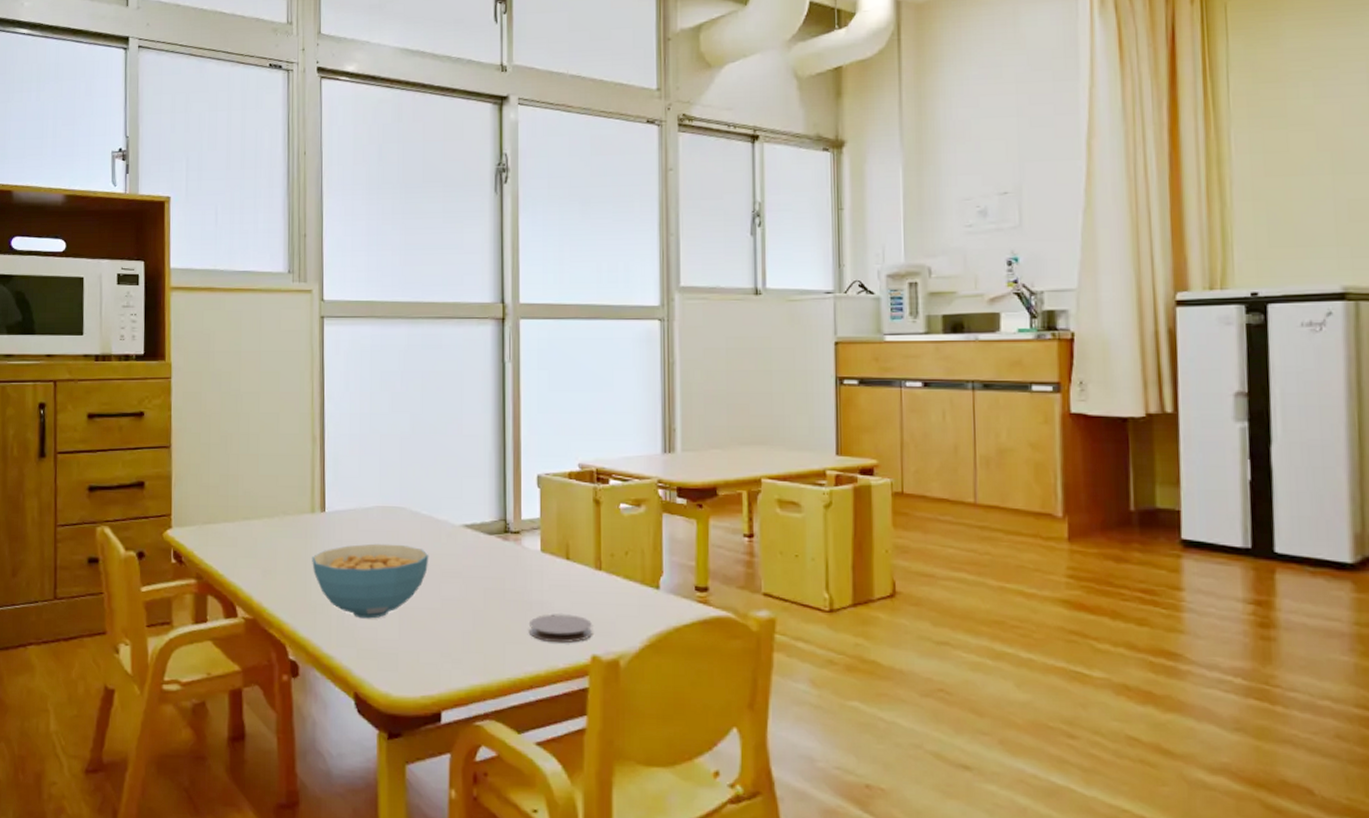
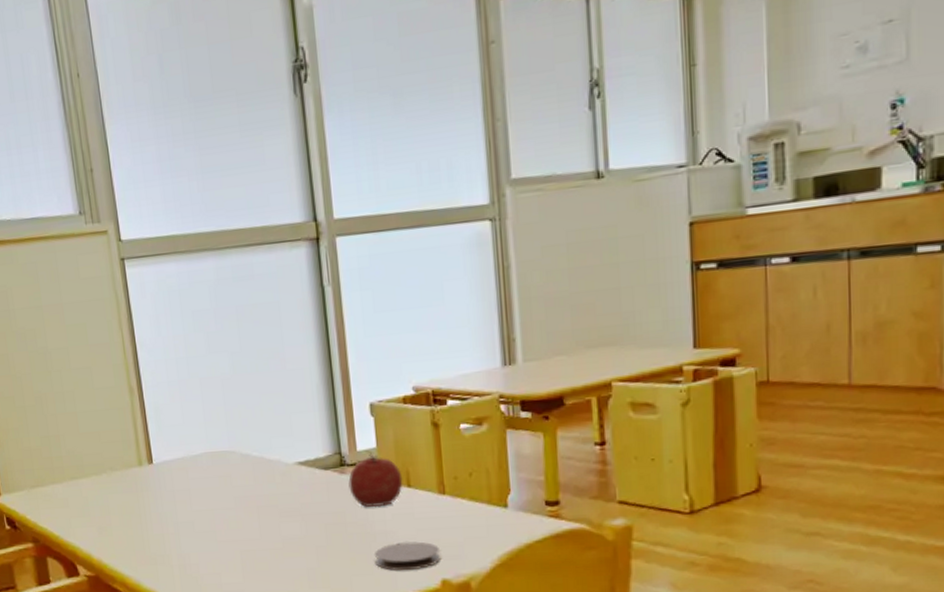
cereal bowl: present [312,543,429,619] -> none [146,488,265,566]
fruit: none [511,523,562,577] -> present [348,453,403,508]

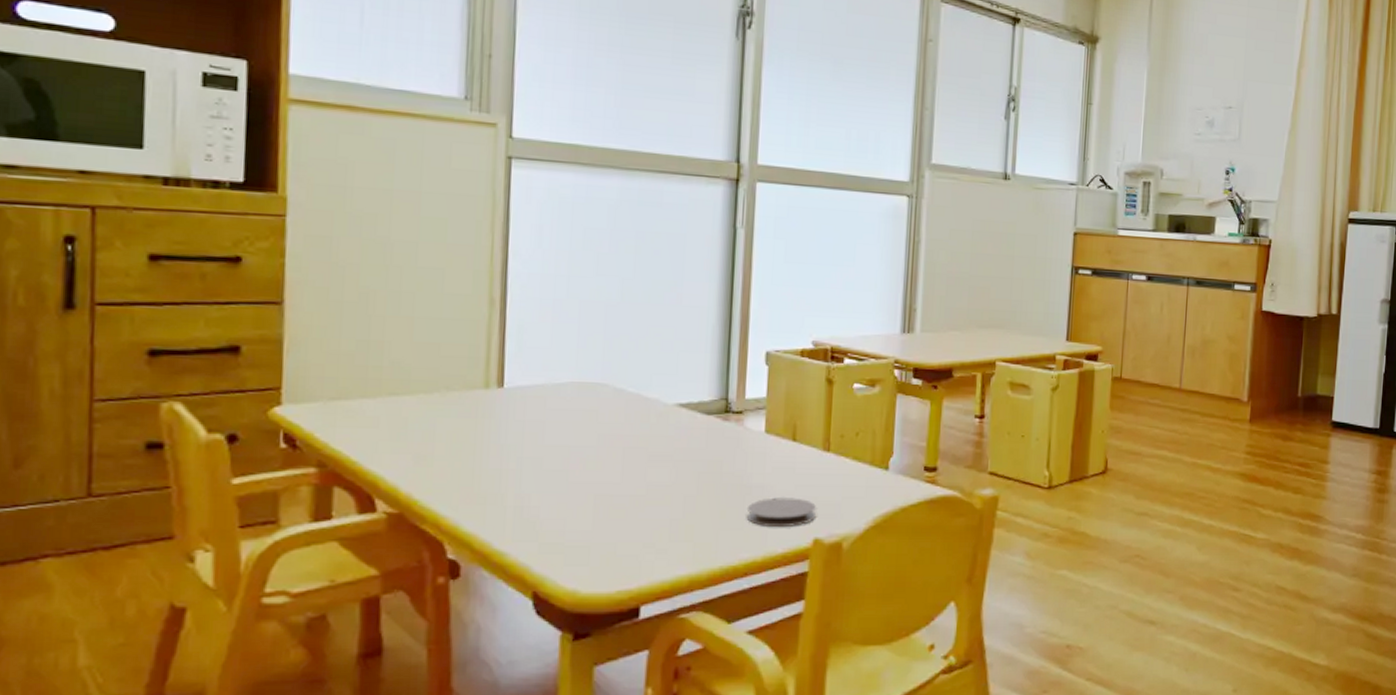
fruit: present [348,453,403,508] -> none [731,402,789,459]

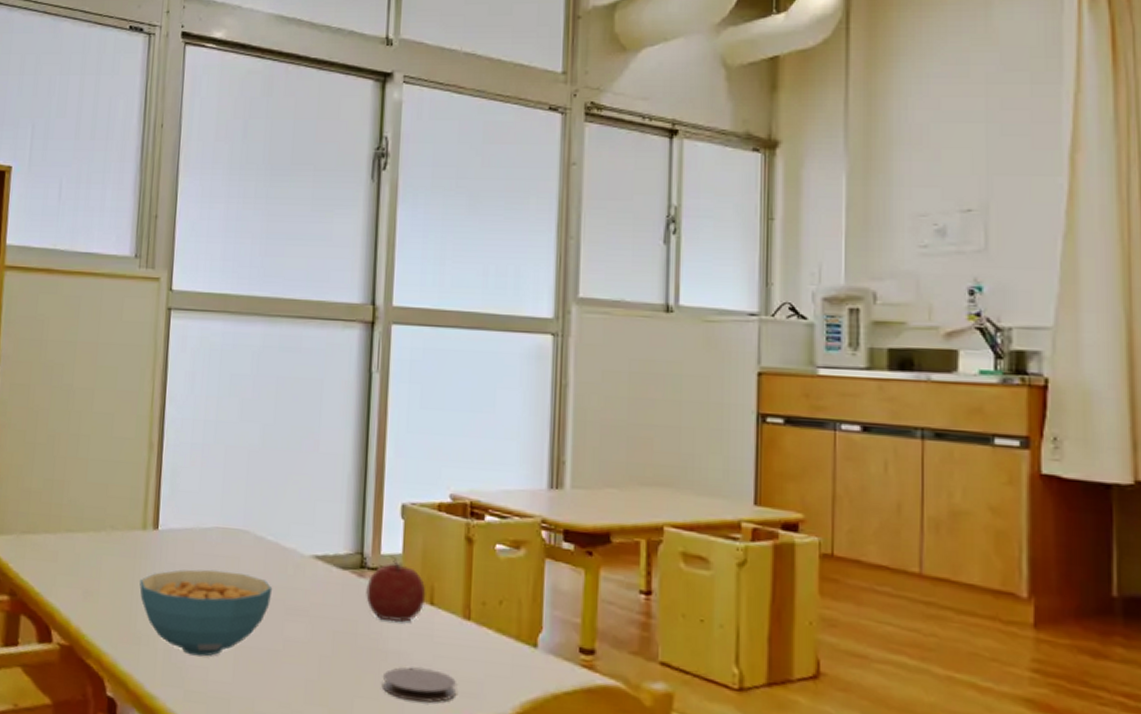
cereal bowl: none [483,424,635,509] -> present [139,569,273,657]
fruit: none [731,402,789,459] -> present [366,559,426,623]

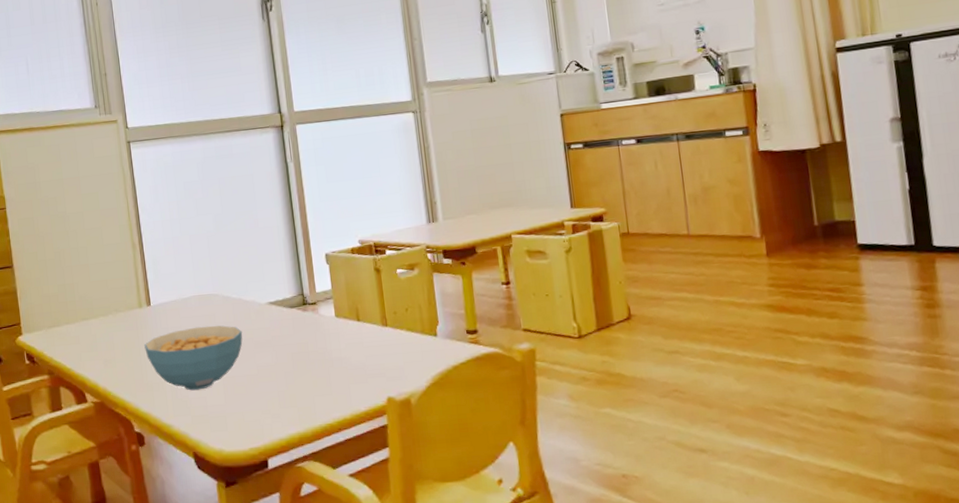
fruit: present [366,559,426,623] -> none [310,294,354,339]
coaster: present [381,666,456,703] -> none [332,366,386,391]

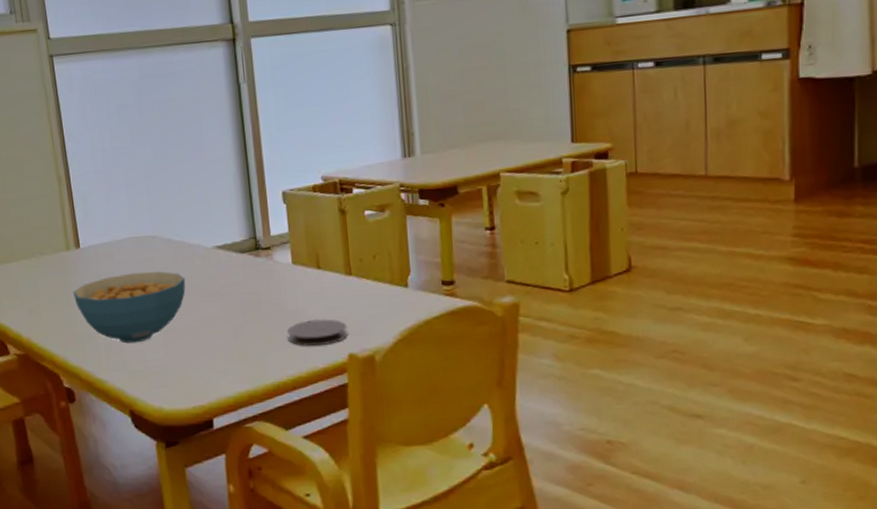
coaster: none [332,366,386,391] -> present [286,319,347,346]

